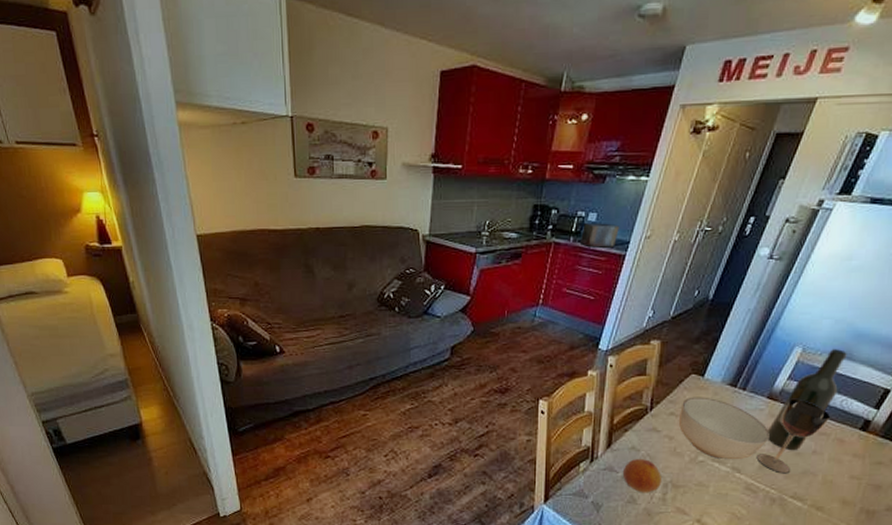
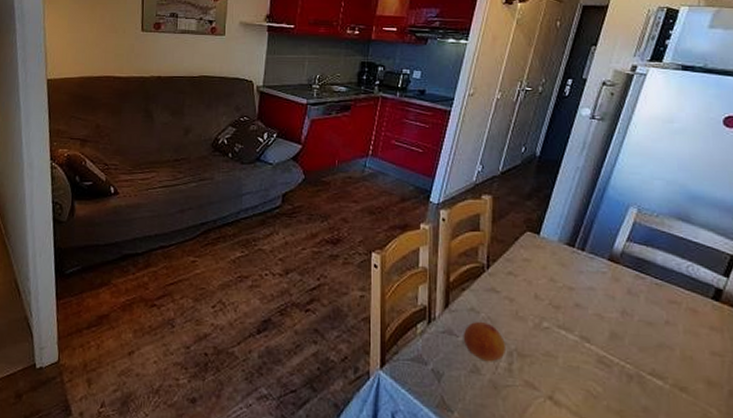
toaster: present [579,222,619,249] -> none [406,79,443,104]
bowl: present [678,397,770,460] -> none [517,255,616,328]
wineglass: present [756,399,830,474] -> none [605,263,677,347]
wine bottle: present [767,349,847,450] -> none [612,211,685,319]

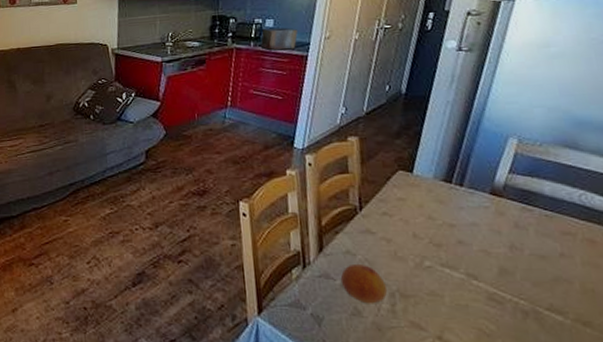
toaster: none [406,79,443,104] -> present [260,27,298,51]

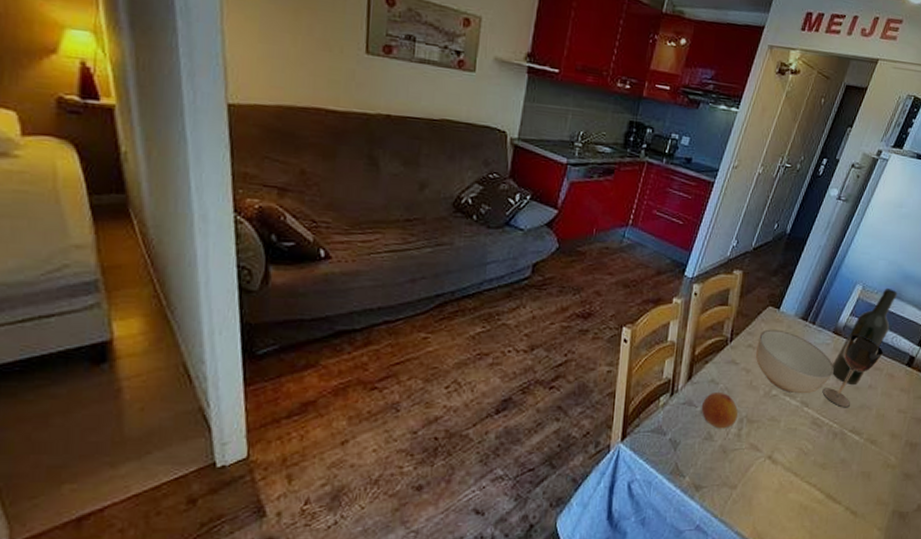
toaster: present [260,27,298,51] -> none [672,145,710,175]
bowl: none [393,194,503,265] -> present [755,329,834,394]
wineglass: none [492,195,570,281] -> present [822,335,883,408]
wine bottle: none [498,139,572,253] -> present [832,288,897,384]

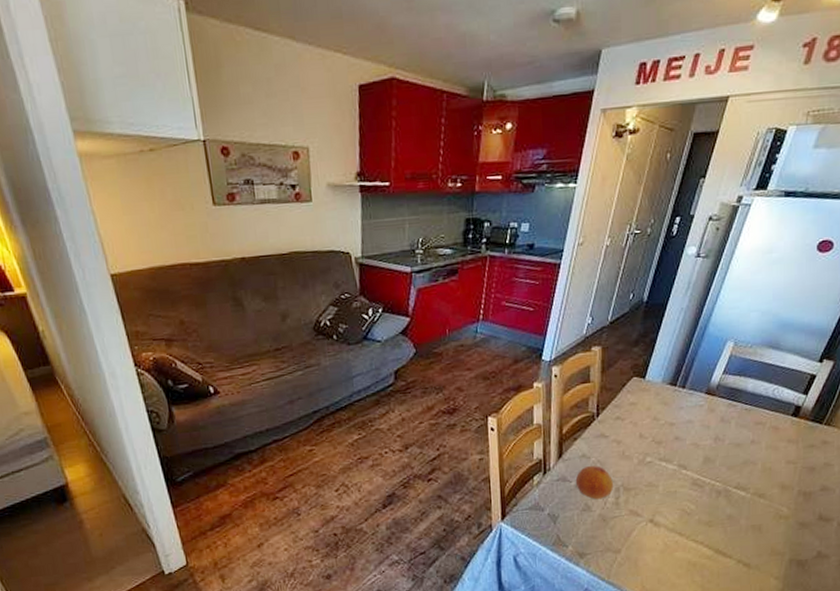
bowl: present [755,329,834,394] -> none [624,398,710,458]
wineglass: present [822,335,883,408] -> none [700,392,764,466]
wine bottle: present [832,288,897,384] -> none [708,340,775,442]

